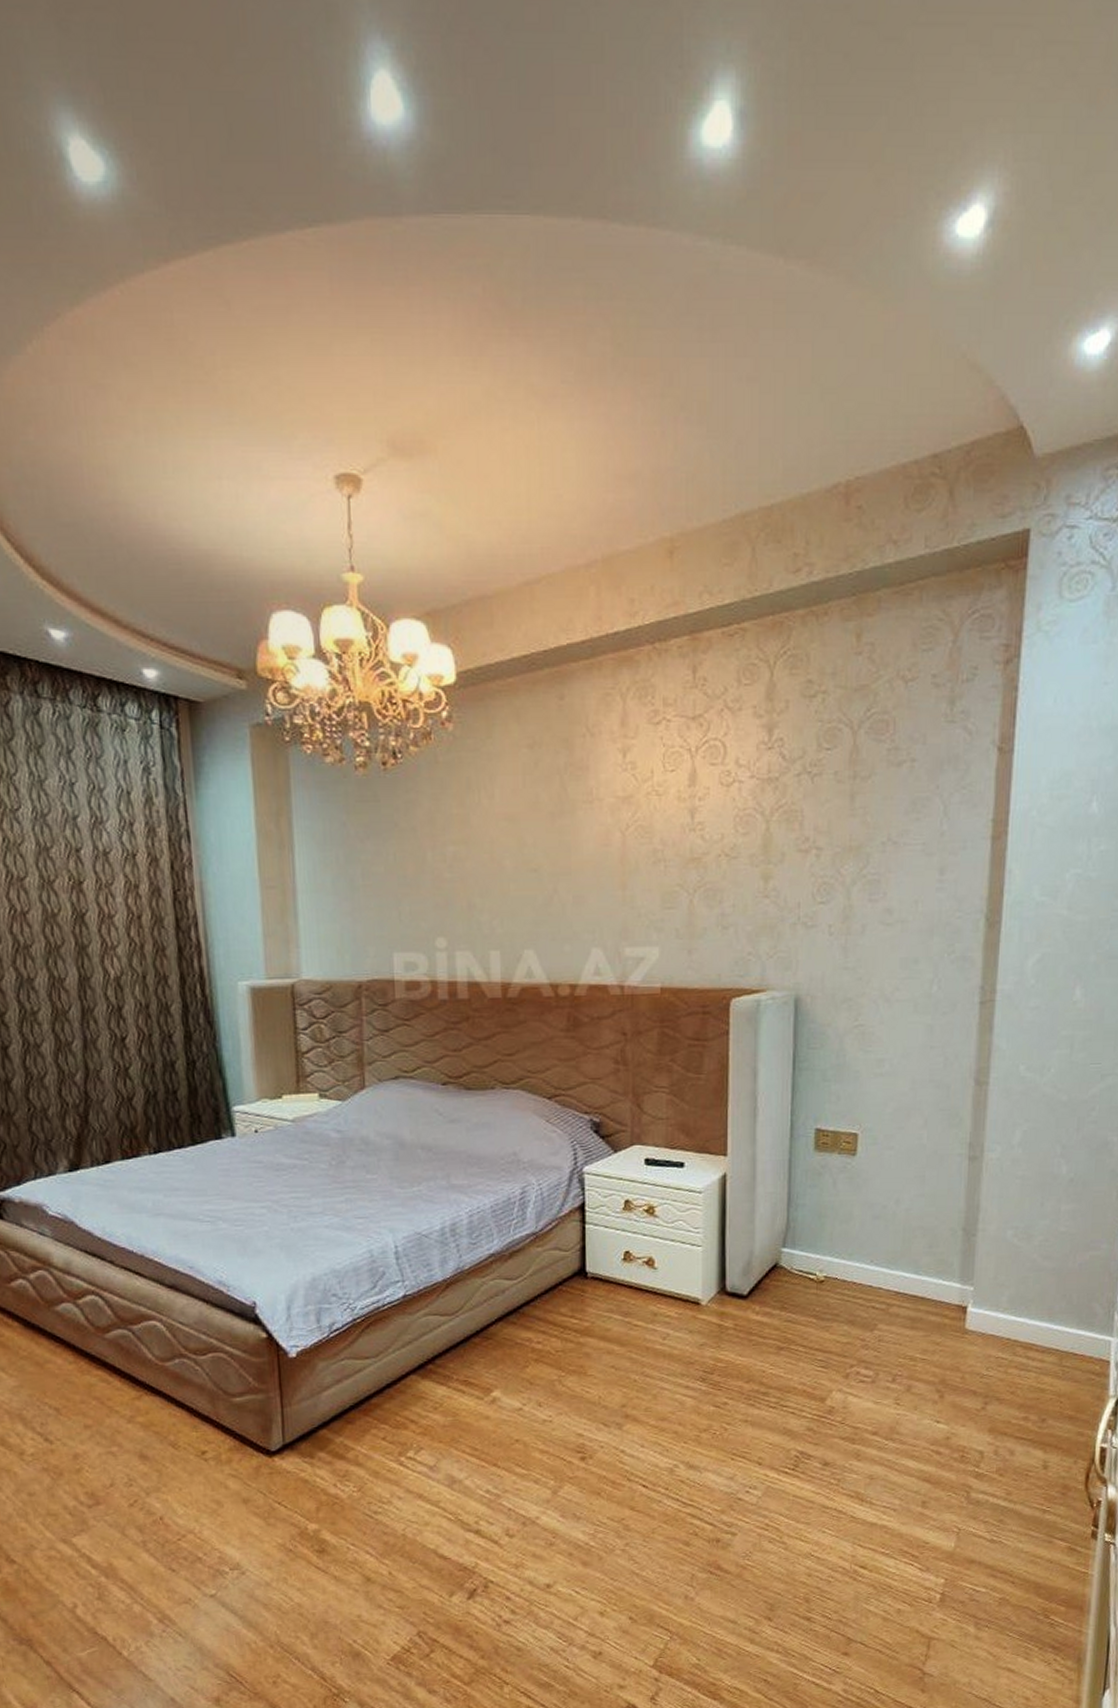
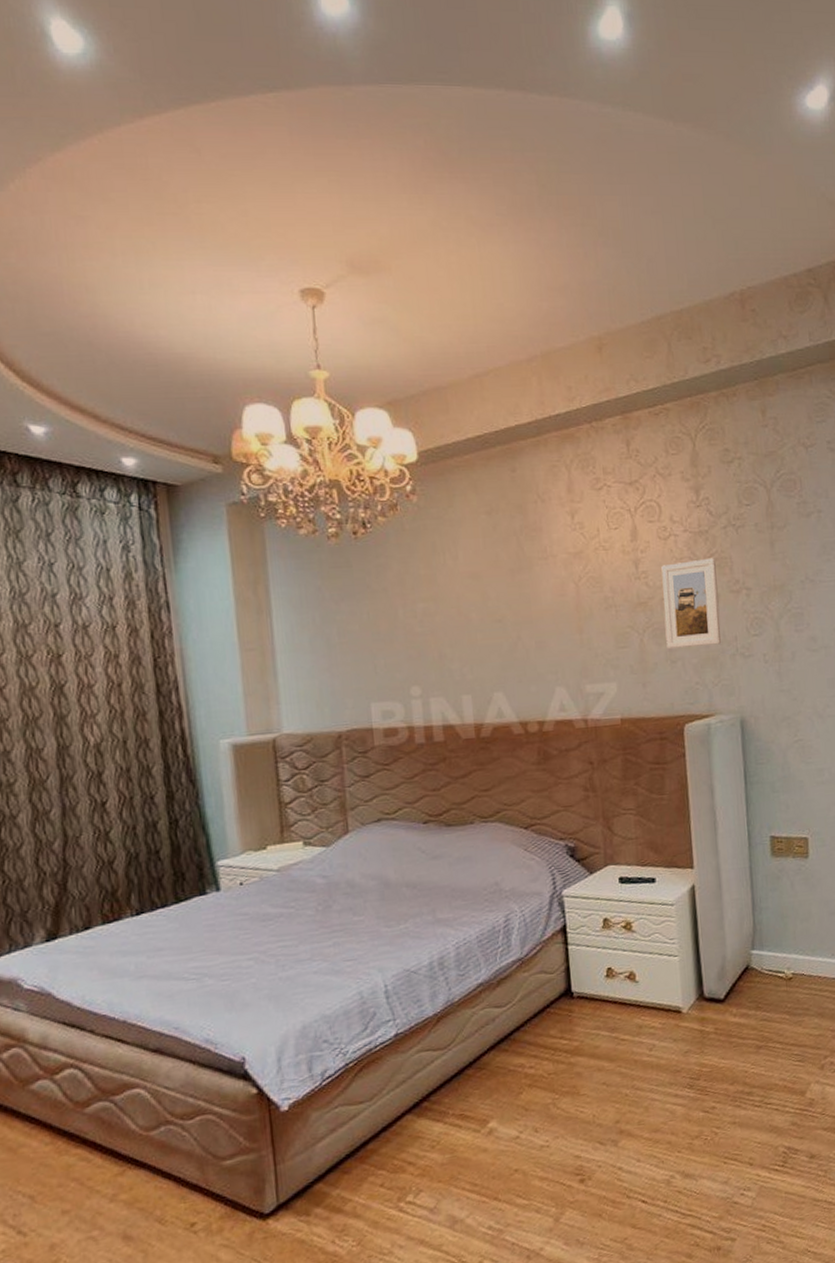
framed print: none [719,810,785,912] -> present [661,558,721,649]

